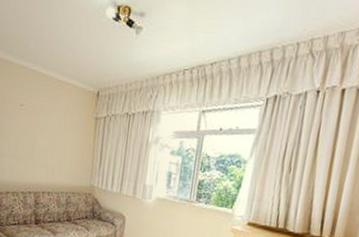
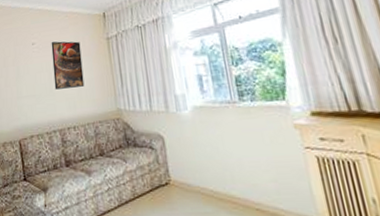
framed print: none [36,108,69,158] -> present [51,41,85,90]

